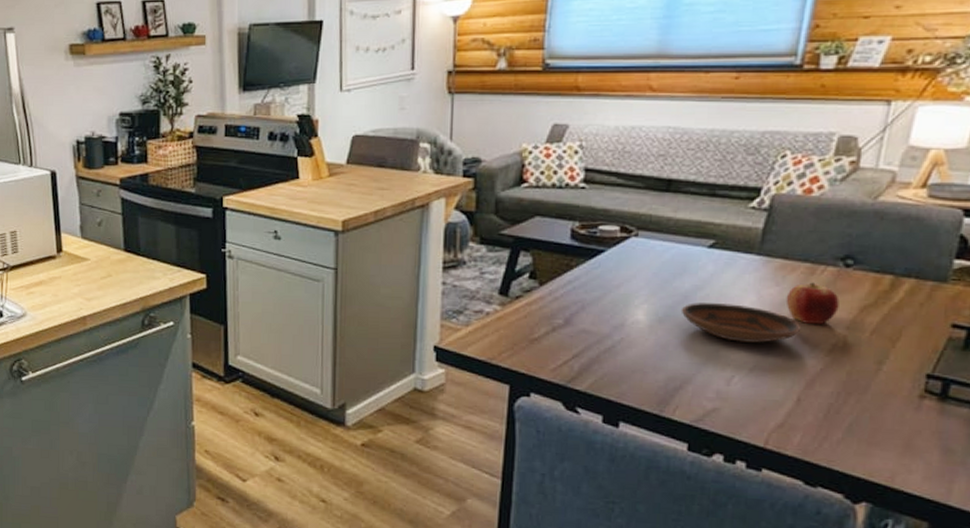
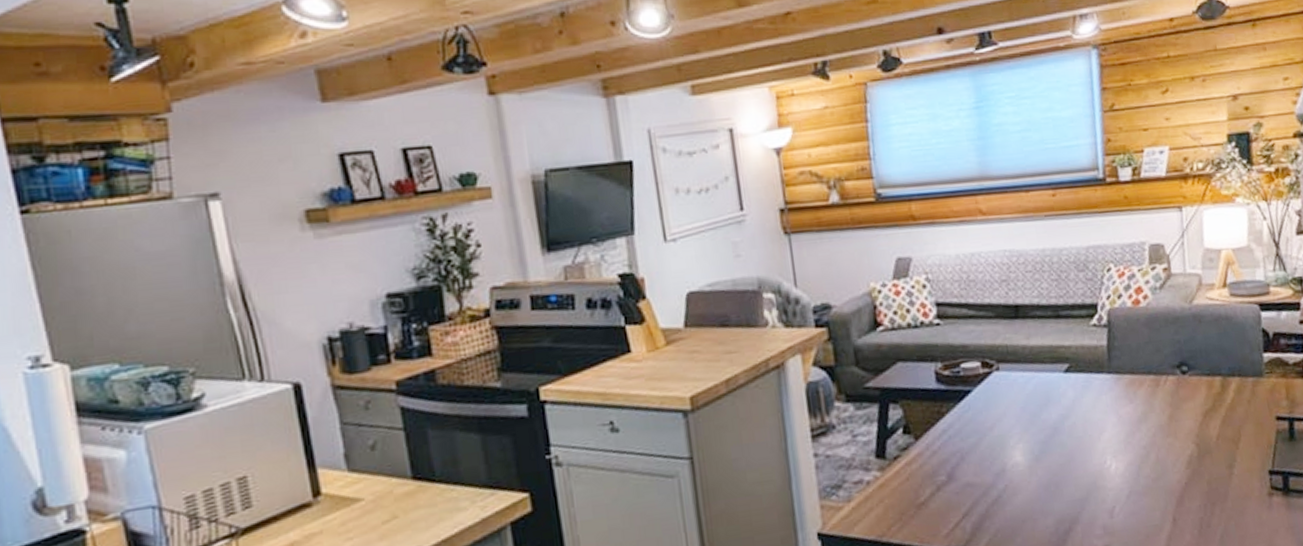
bowl: present [681,303,802,343] -> none [1053,428,1161,469]
apple: present [785,282,840,324] -> none [1141,394,1187,438]

